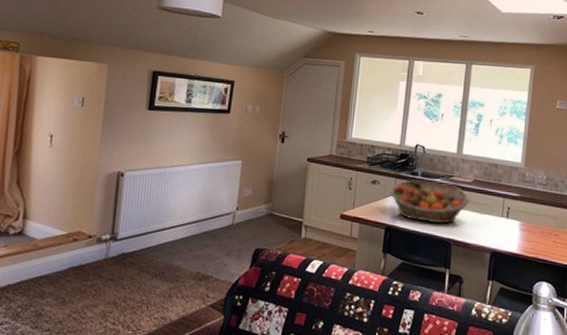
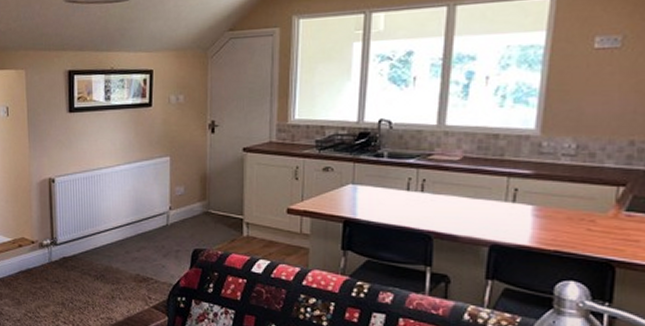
fruit basket: present [391,179,470,224] -> none [348,162,457,214]

